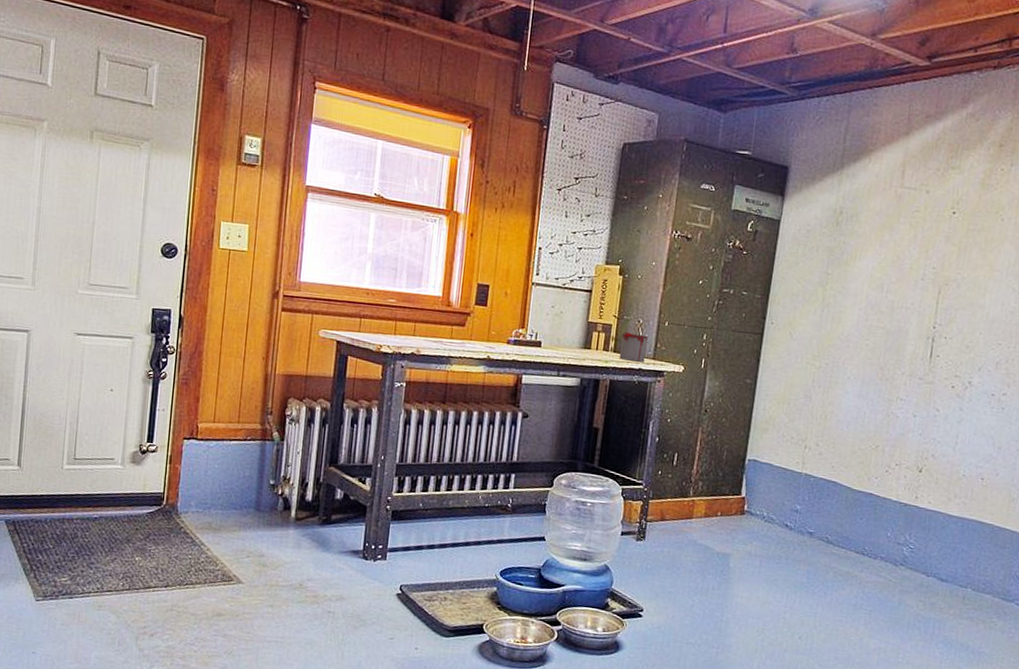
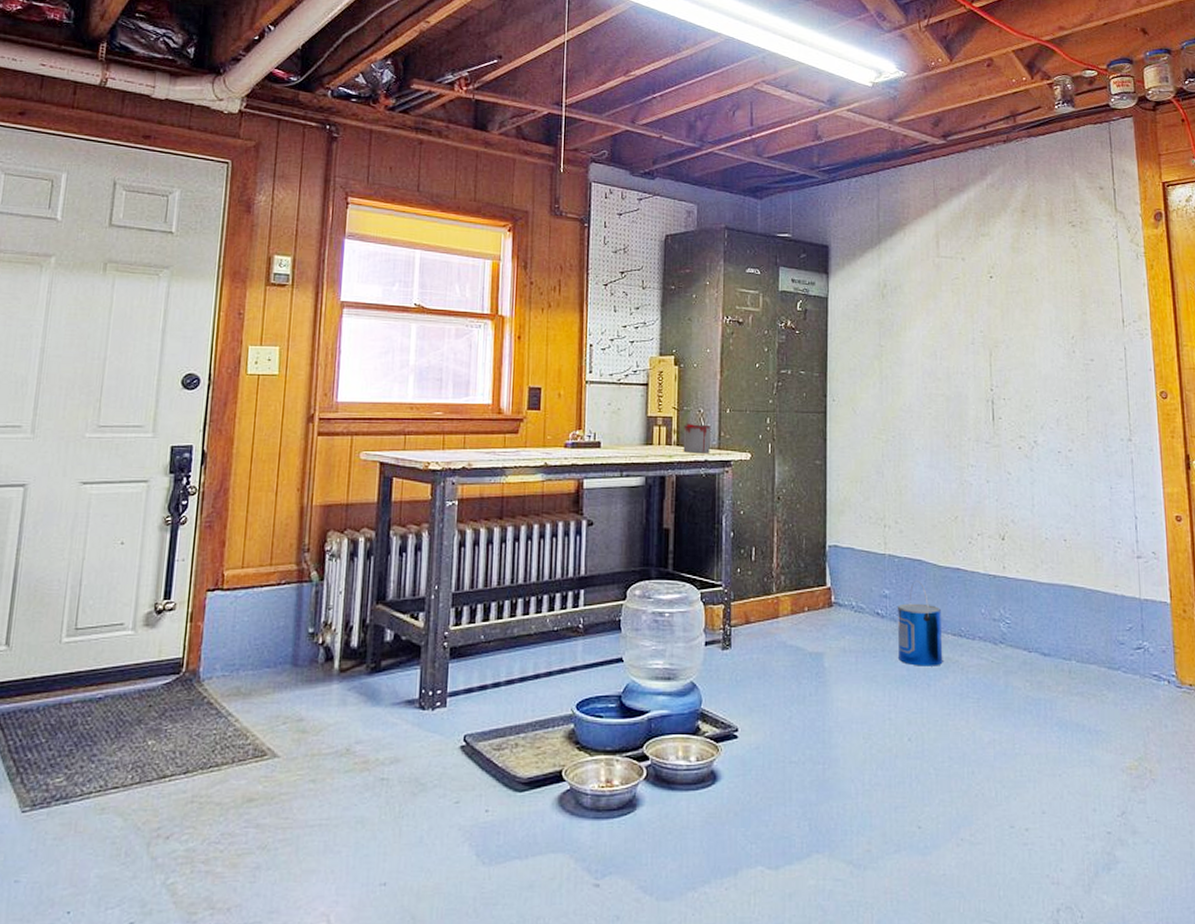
bucket: none [800,500,848,578] -> present [897,581,943,666]

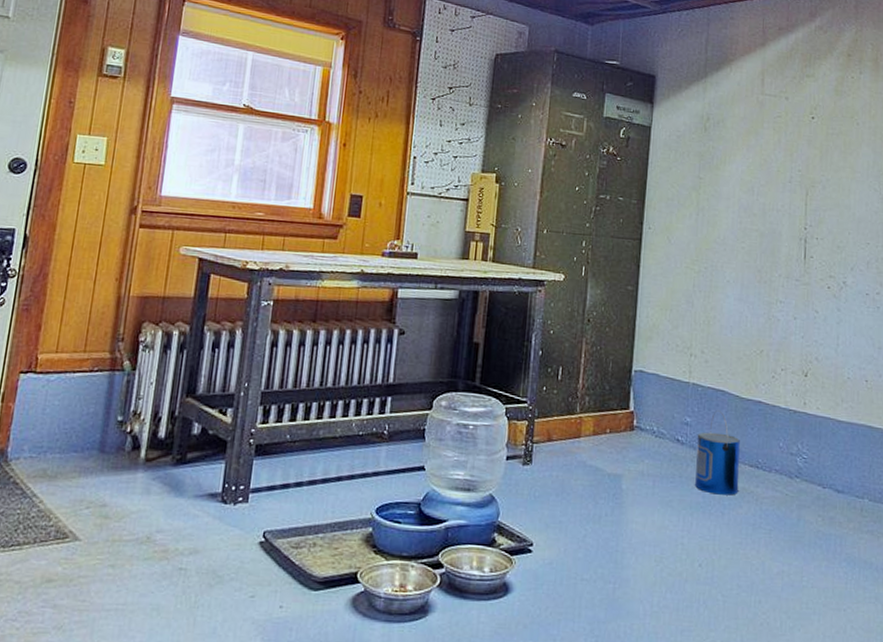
paint can: present [683,422,710,454] -> none [498,240,527,272]

